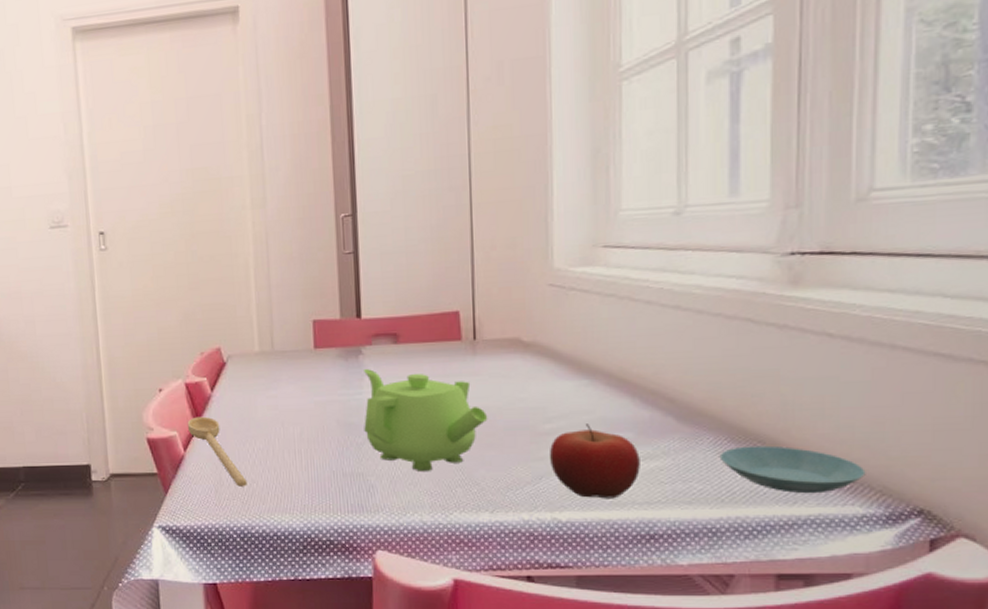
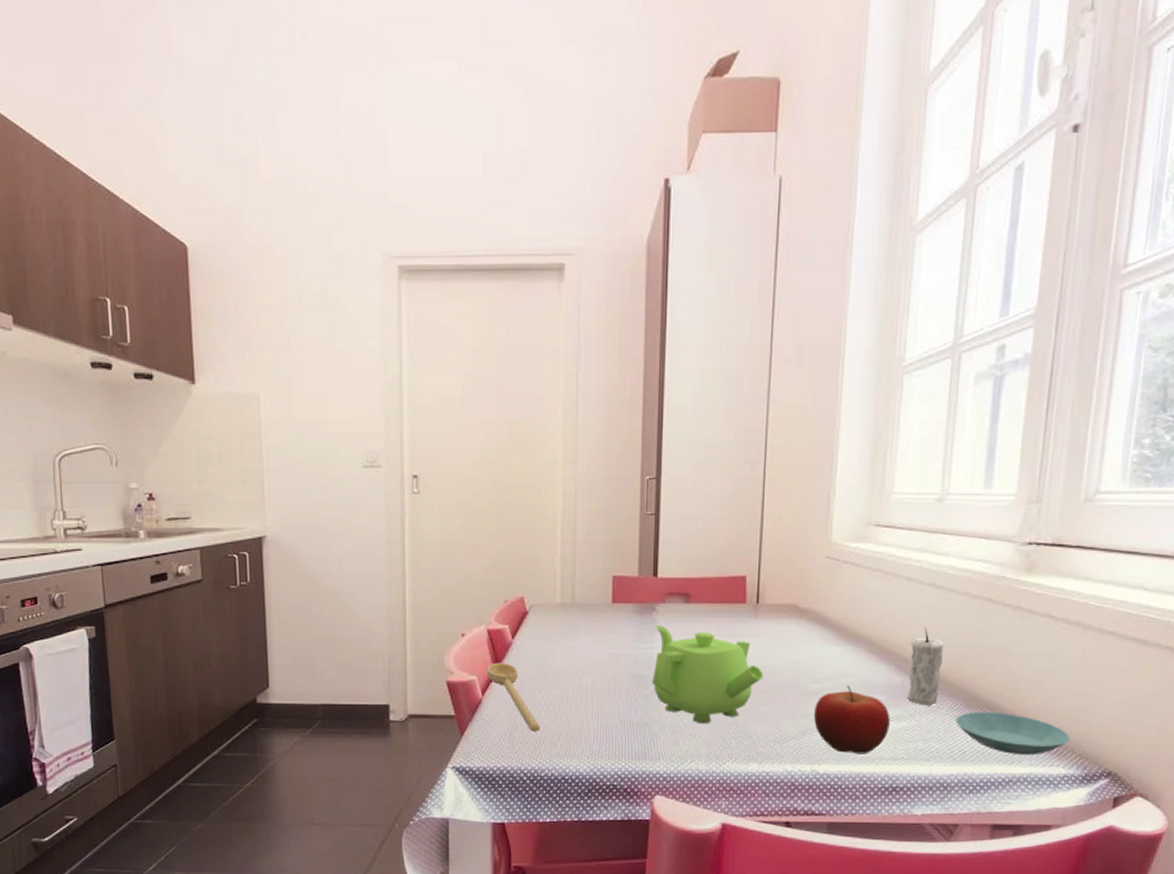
candle: none [657,354,699,442] -> present [906,627,945,706]

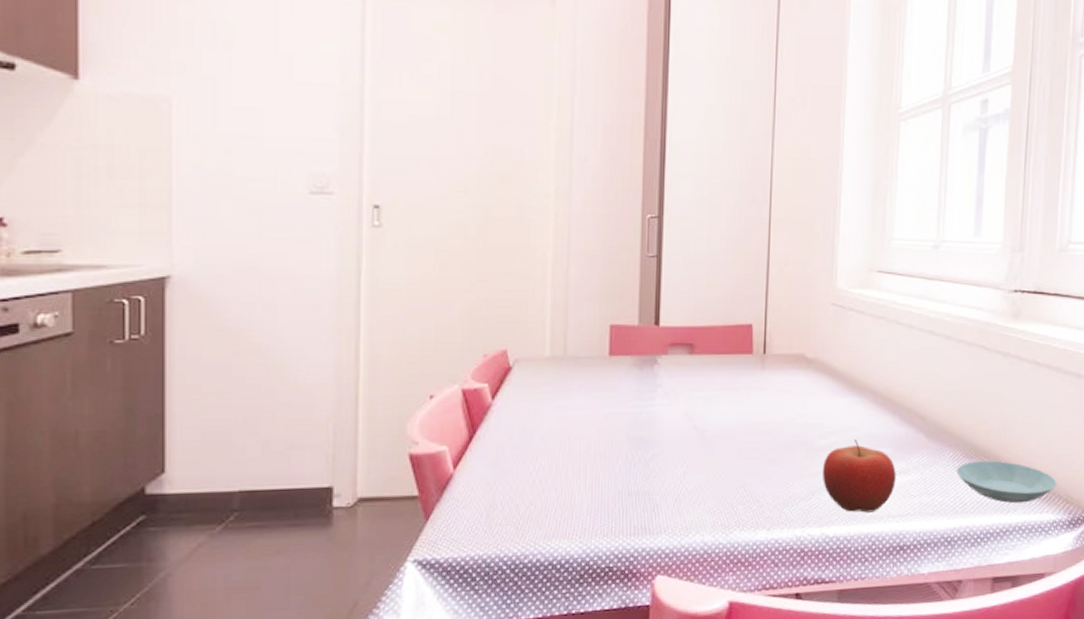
spoon: present [487,662,540,731] -> none [460,428,524,510]
teapot: present [652,626,764,724] -> none [653,380,772,490]
candle: present [906,627,945,706] -> none [910,376,945,457]

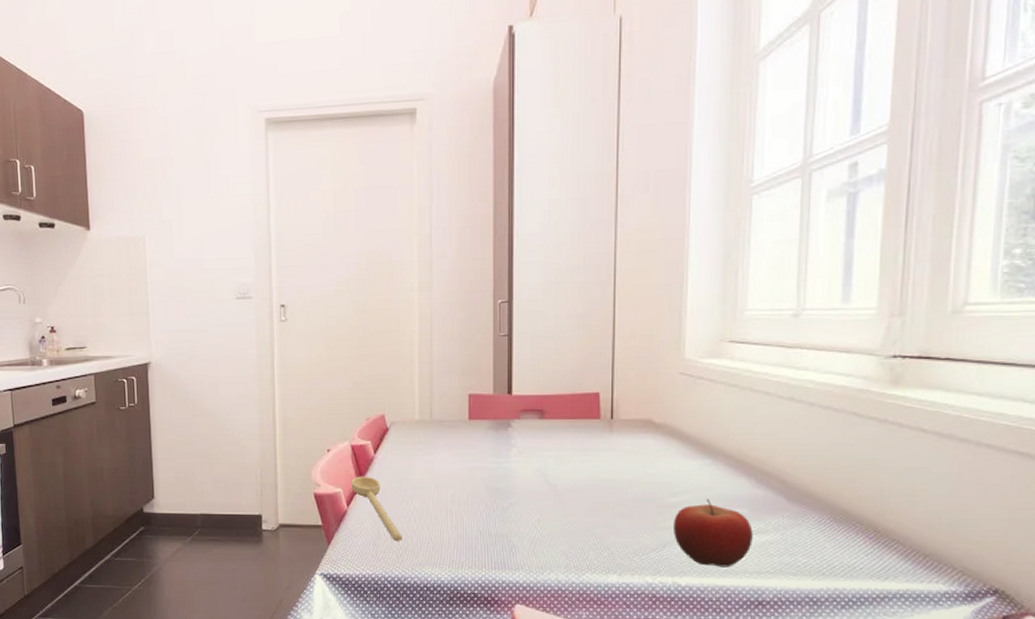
spoon: none [460,428,524,510] -> present [351,476,402,541]
saucer: present [956,460,1057,504] -> none [822,526,950,571]

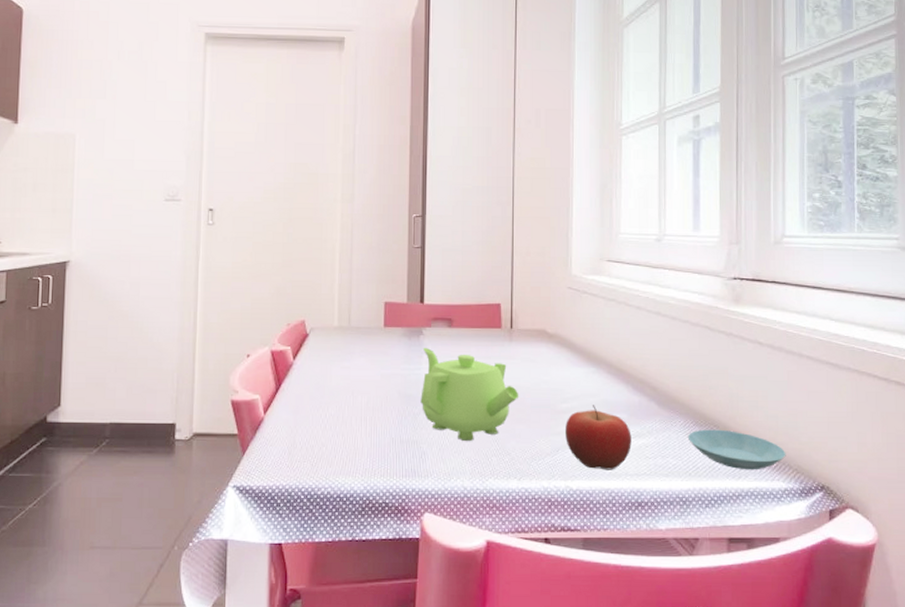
spoon: present [351,476,402,541] -> none [269,382,317,450]
teapot: none [510,441,621,536] -> present [420,348,519,442]
saucer: none [822,526,950,571] -> present [687,429,786,470]

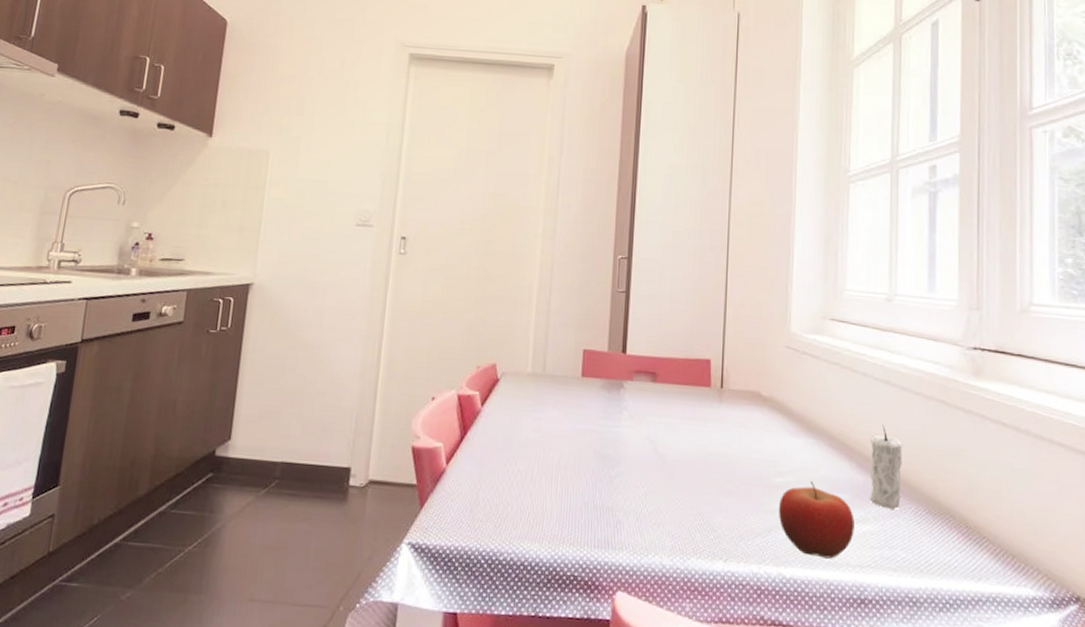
teapot: present [420,348,519,442] -> none [618,403,728,513]
candle: none [644,351,673,424] -> present [869,425,903,509]
saucer: present [687,429,786,470] -> none [919,519,1035,572]

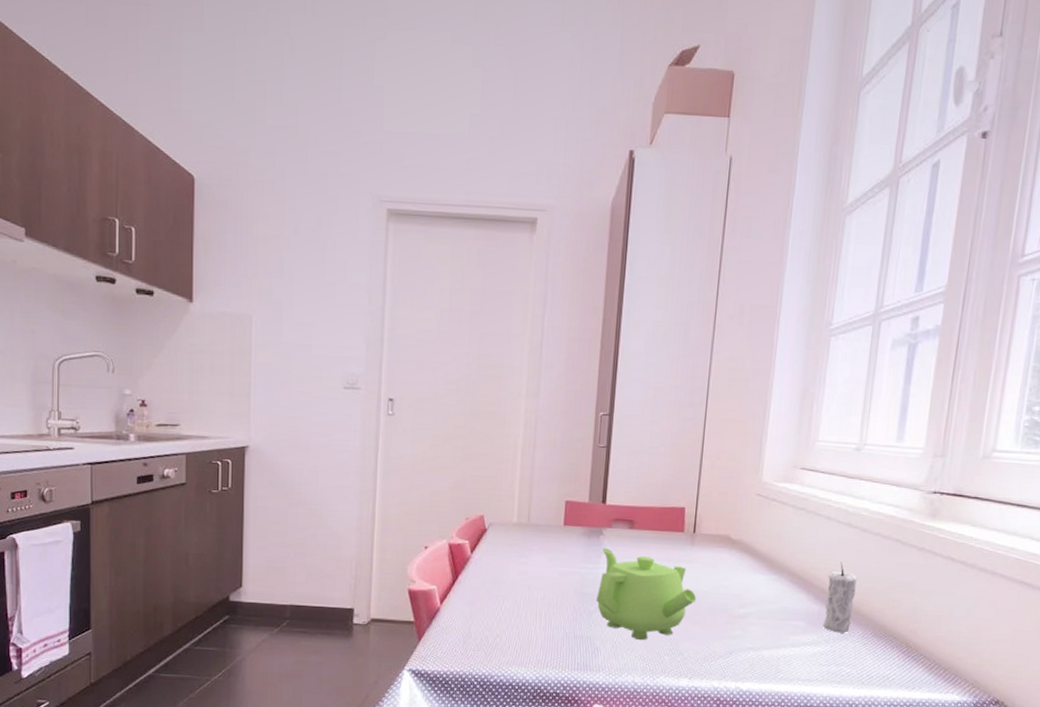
teapot: none [618,403,728,513] -> present [596,548,697,641]
fruit: present [779,481,854,559] -> none [740,612,808,675]

